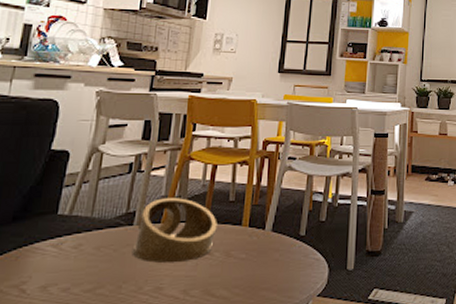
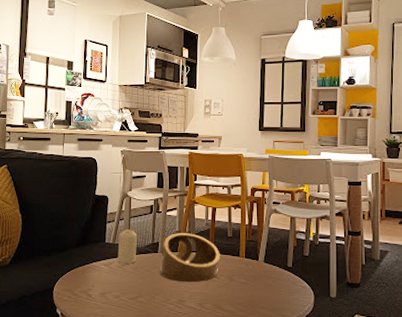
candle: none [73,194,106,243] -> present [117,228,137,264]

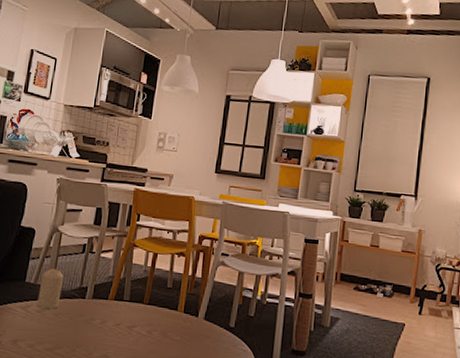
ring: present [159,233,220,283] -> none [84,278,156,336]

